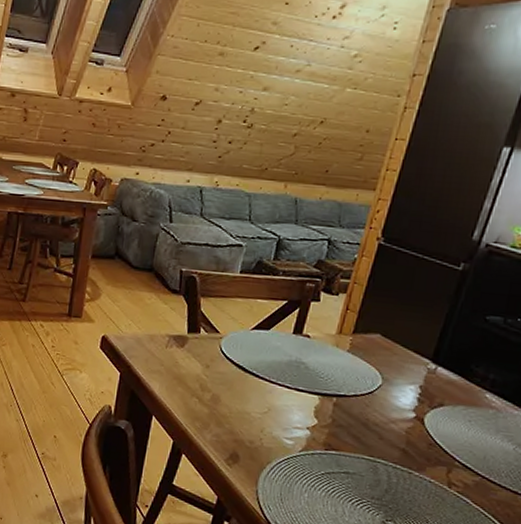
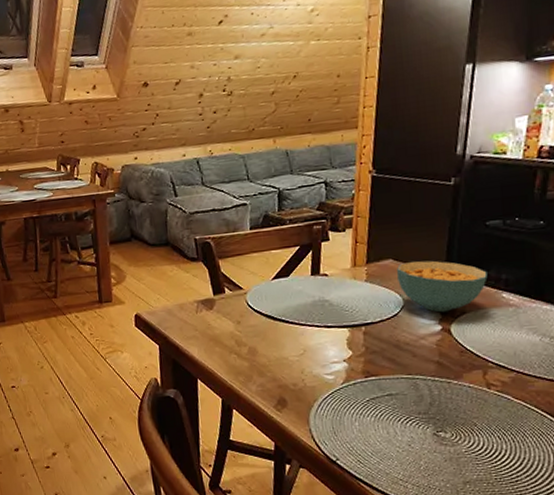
cereal bowl: none [381,340,476,401] -> present [397,260,488,313]

